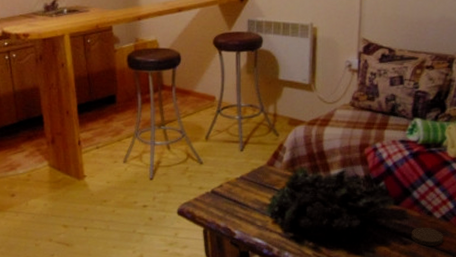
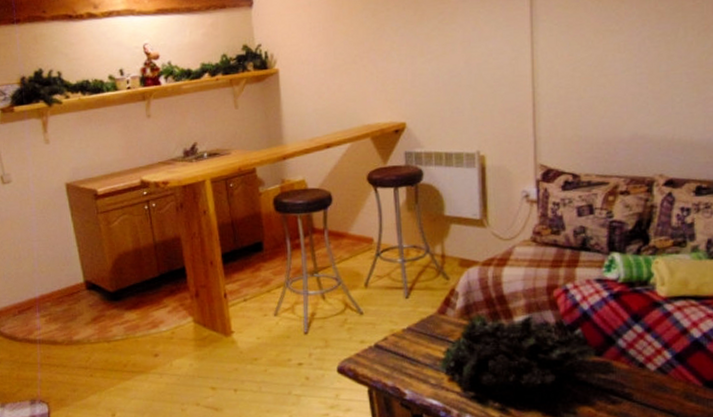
coaster: present [411,227,444,246] -> none [621,382,662,405]

